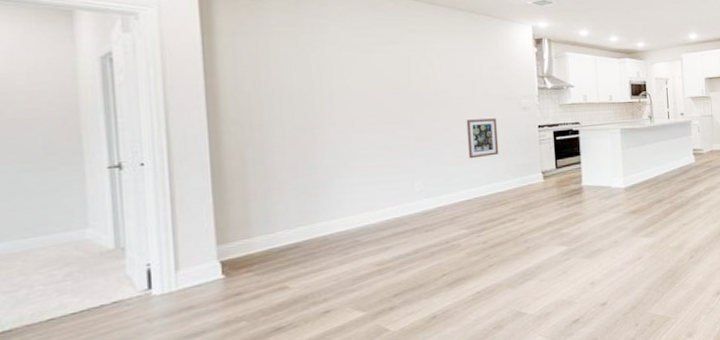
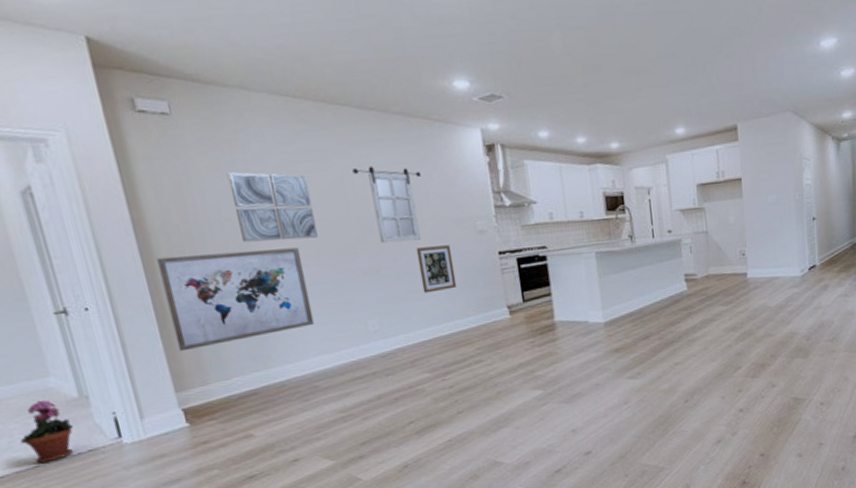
potted plant: none [40,251,101,317] -> present [20,399,73,464]
wall art: none [223,115,365,206] -> present [157,247,315,352]
wall art: none [304,49,379,110] -> present [227,172,318,243]
home mirror: none [418,50,478,115] -> present [352,166,422,244]

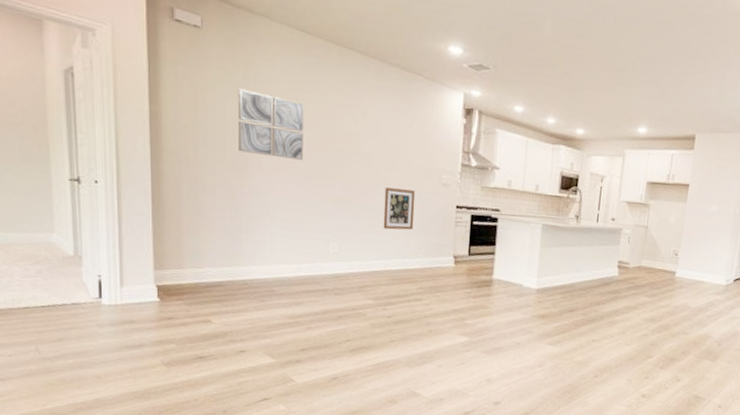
potted plant: present [20,399,73,464] -> none [19,251,64,307]
wall art: present [157,247,315,352] -> none [163,150,285,237]
home mirror: present [352,166,422,244] -> none [345,106,404,181]

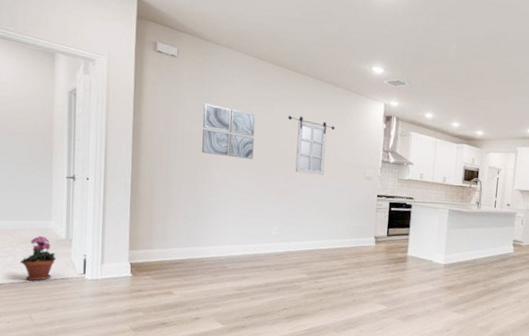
potted plant: none [19,251,64,307] -> present [20,235,56,281]
home mirror: none [345,106,404,181] -> present [288,116,335,175]
wall art: present [383,187,416,230] -> none [316,181,344,216]

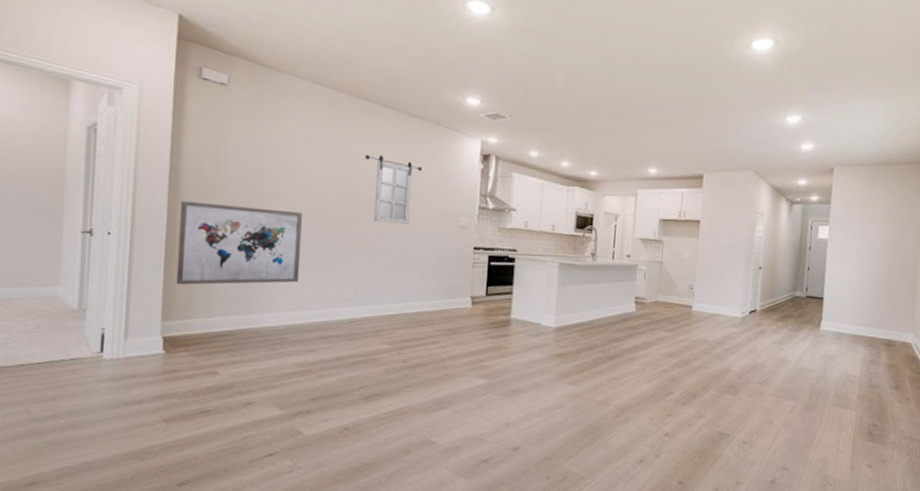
potted plant: present [20,235,56,281] -> none [15,305,64,364]
wall art: none [140,153,239,222] -> present [176,200,303,285]
wall art: present [202,103,256,159] -> none [257,140,325,207]

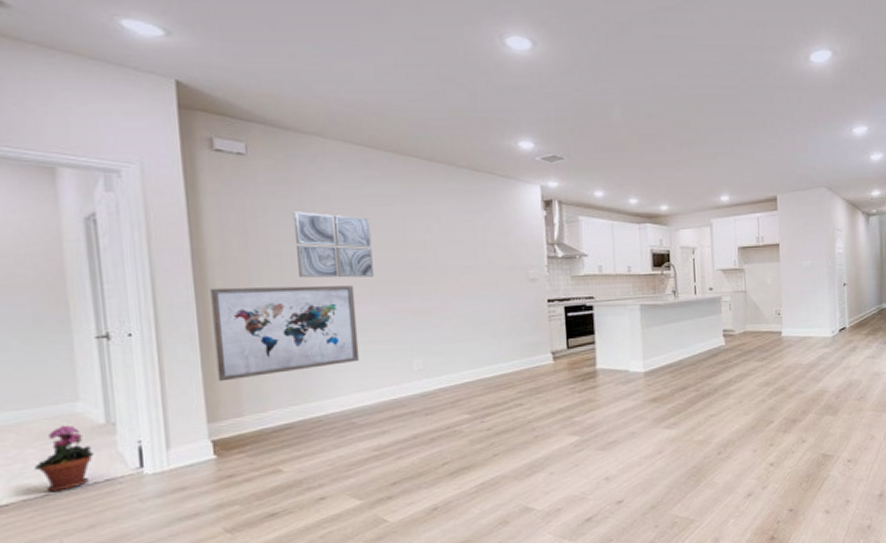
potted plant: none [15,305,64,364] -> present [34,425,94,492]
wall art: none [257,140,325,207] -> present [293,211,374,278]
home mirror: present [365,155,423,225] -> none [415,213,481,286]

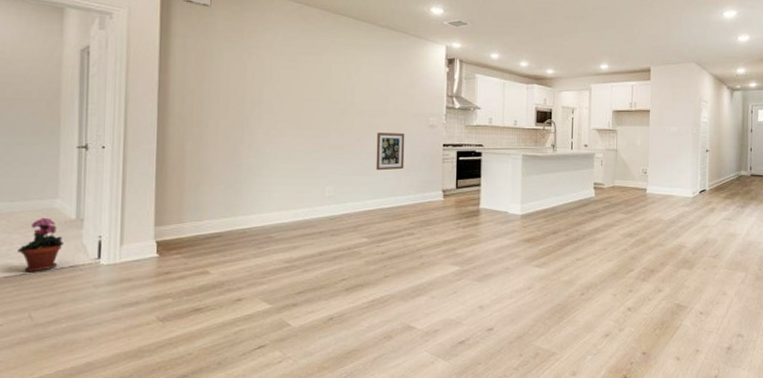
wall art: present [210,285,360,382] -> none [167,114,284,192]
wall art: present [293,211,374,278] -> none [241,55,302,114]
wall art: none [468,291,504,336] -> present [376,133,405,171]

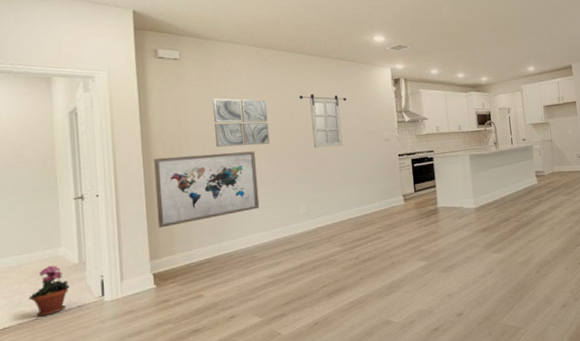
wall art: none [167,114,284,192] -> present [154,151,260,229]
wall art: none [241,55,302,114] -> present [212,98,270,148]
home mirror: none [339,63,393,126] -> present [299,93,347,148]
wall art: present [376,133,405,171] -> none [339,149,367,185]

